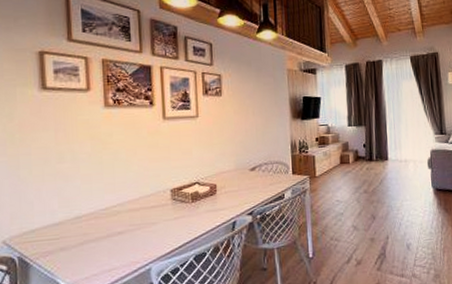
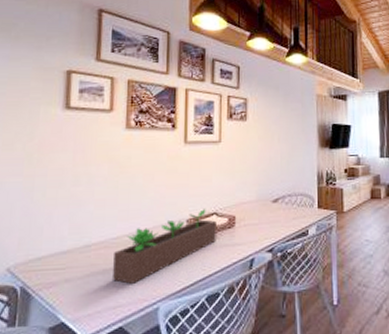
succulent planter: none [104,179,200,249] -> present [113,209,216,284]

